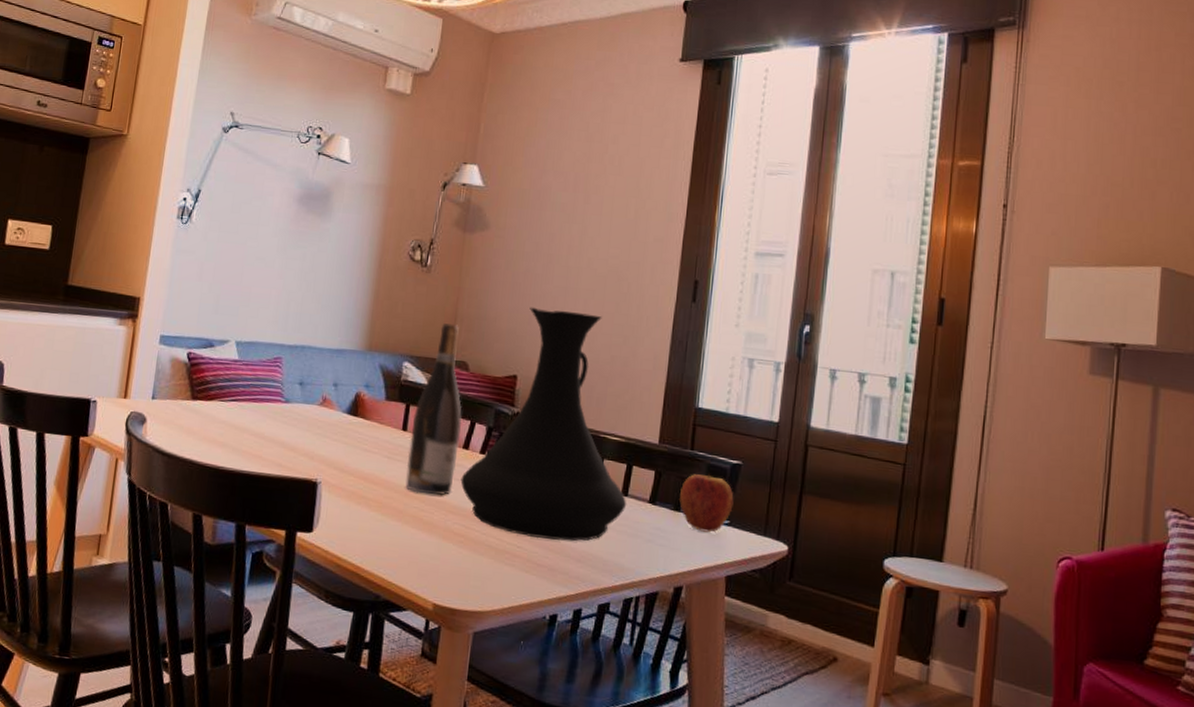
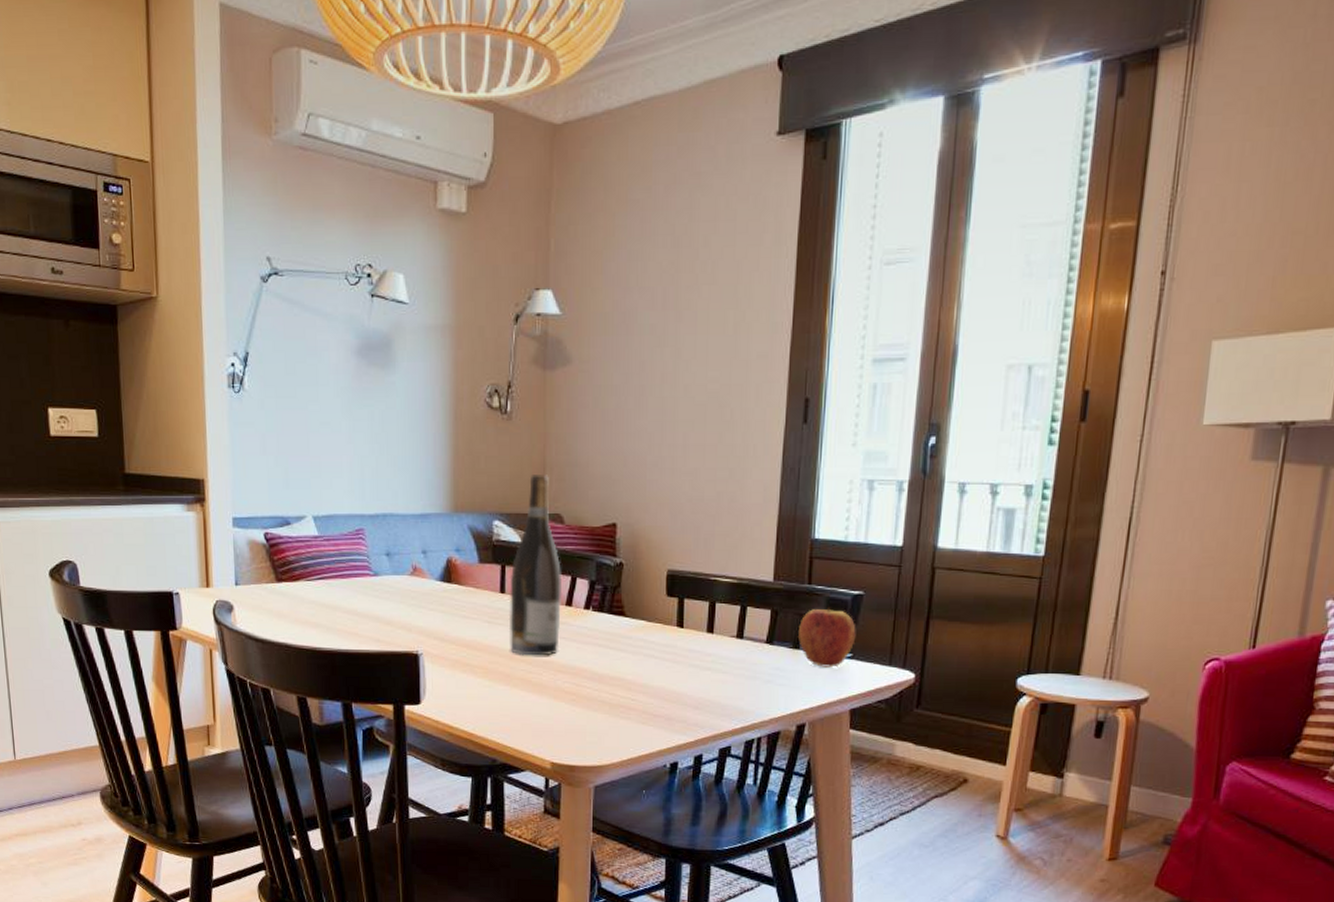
vase: present [460,307,627,542] -> none [566,447,743,690]

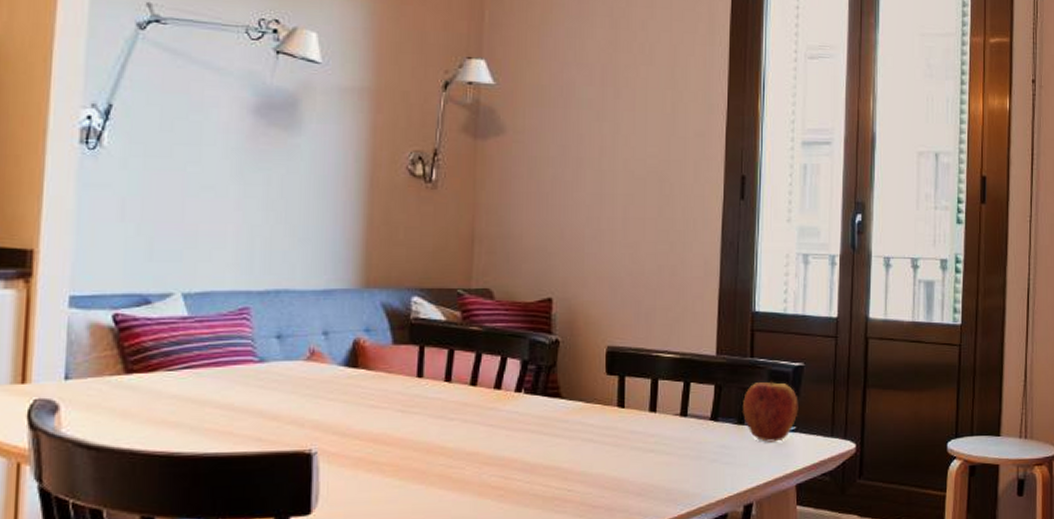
wine bottle: present [508,473,563,656] -> none [426,245,491,448]

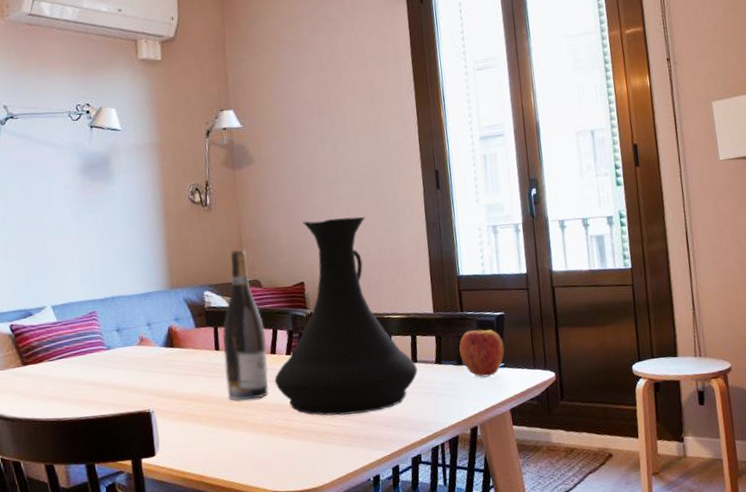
wine bottle: none [426,245,491,448] -> present [222,249,269,401]
vase: none [494,219,687,478] -> present [274,216,418,416]

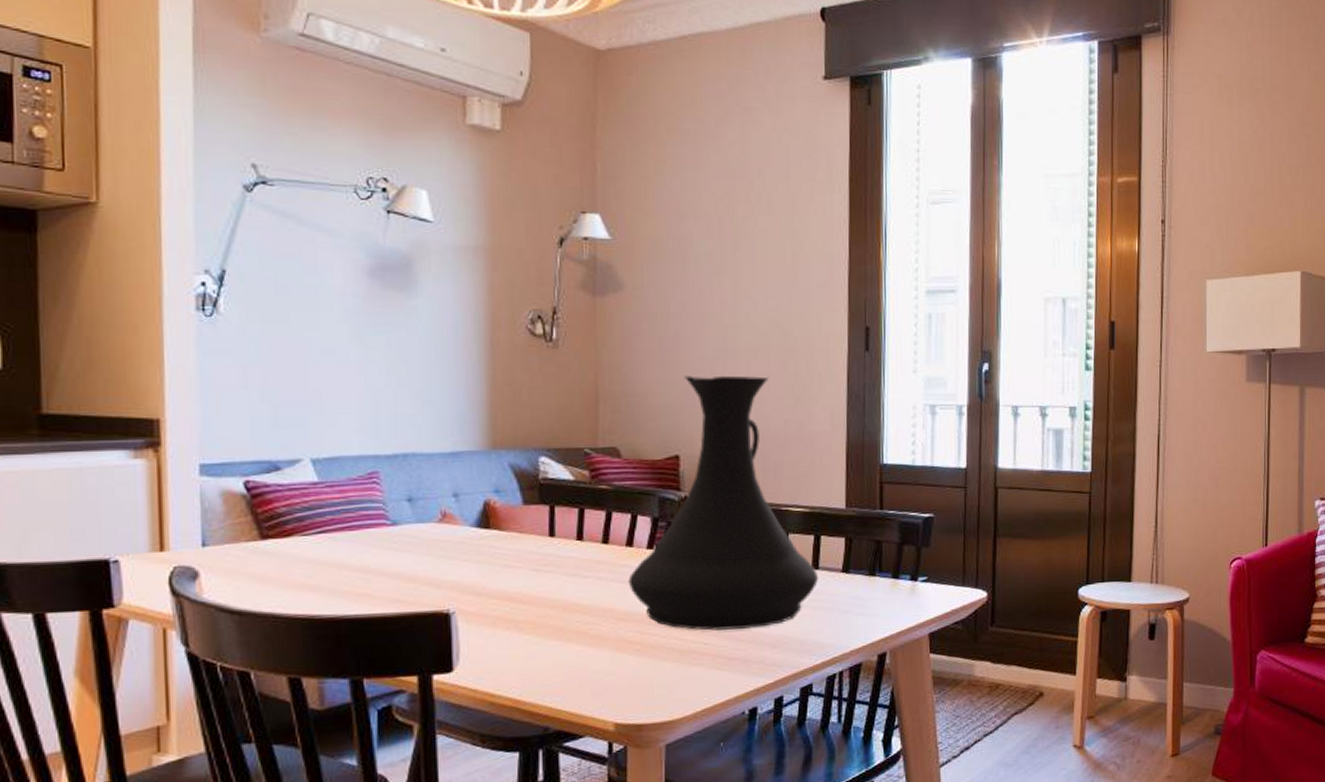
wine bottle: present [222,249,269,401] -> none [559,404,622,605]
apple: present [459,327,505,377] -> none [874,531,929,593]

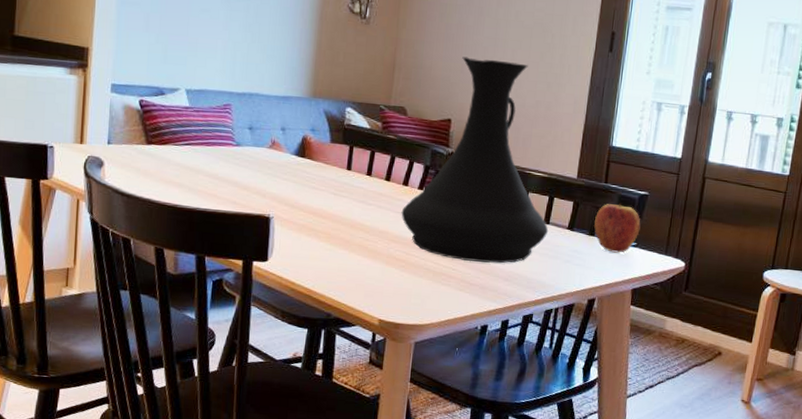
apple: none [874,531,929,593] -> present [594,202,641,253]

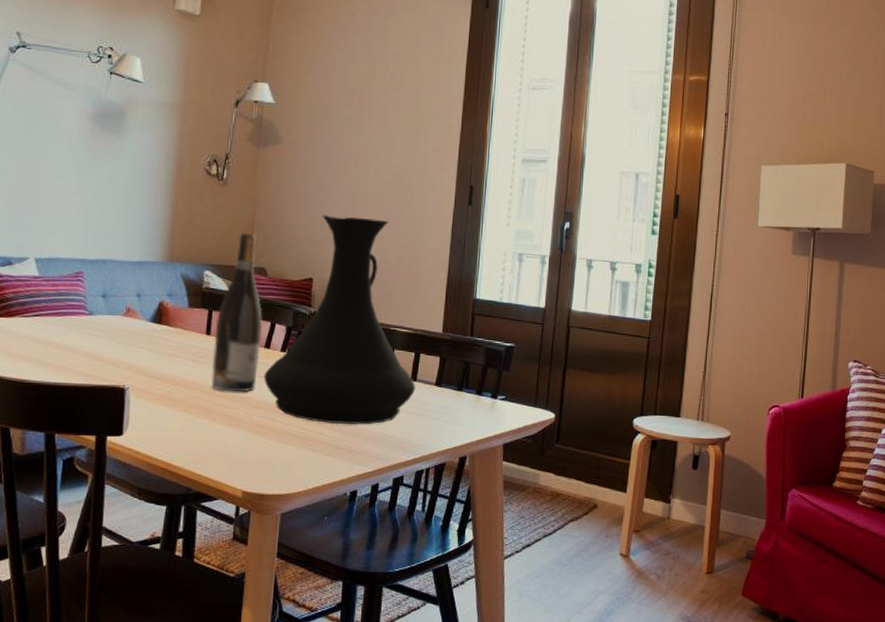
wine bottle: none [351,71,402,227] -> present [211,232,263,393]
apple: present [594,202,641,253] -> none [462,356,509,408]

